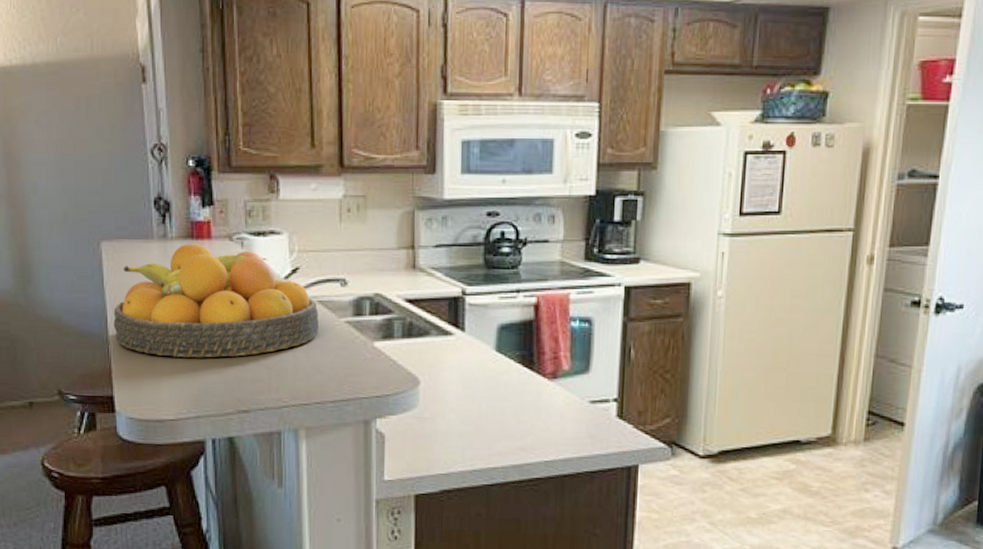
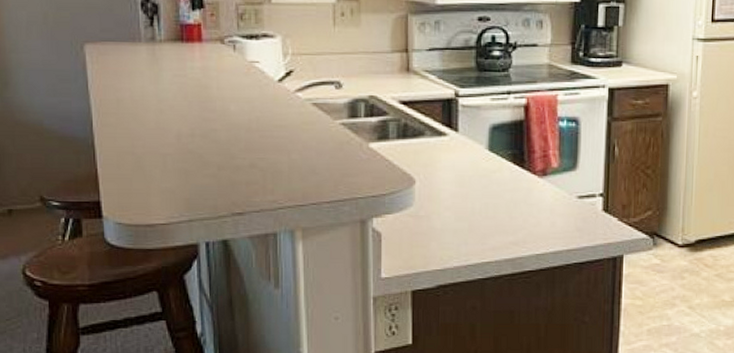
fruit bowl: present [113,243,319,358] -> none [99,46,314,161]

